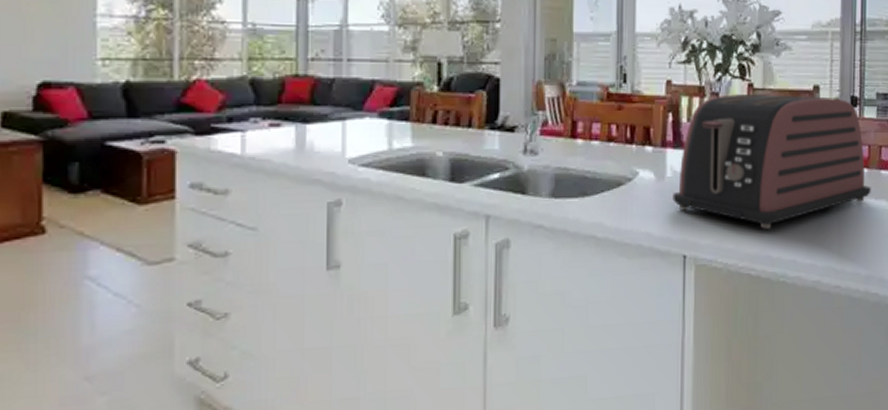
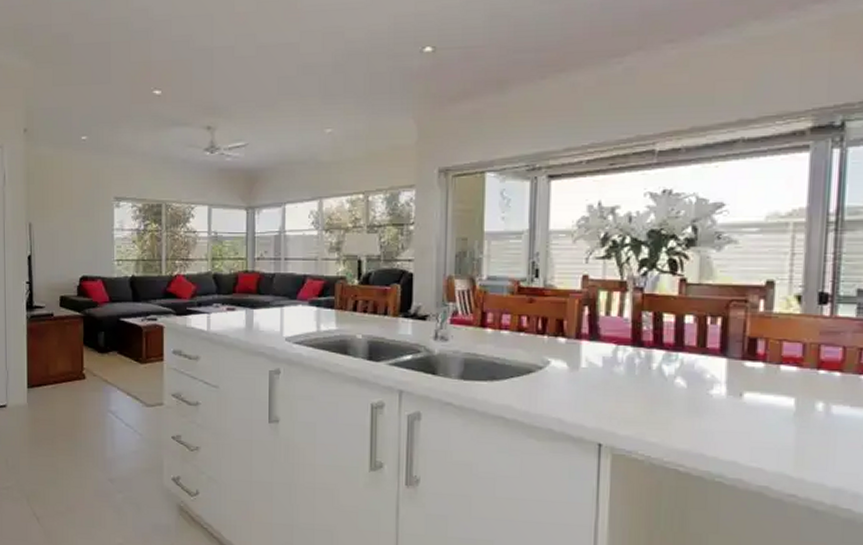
toaster: present [673,94,871,229] -> none [587,289,846,427]

